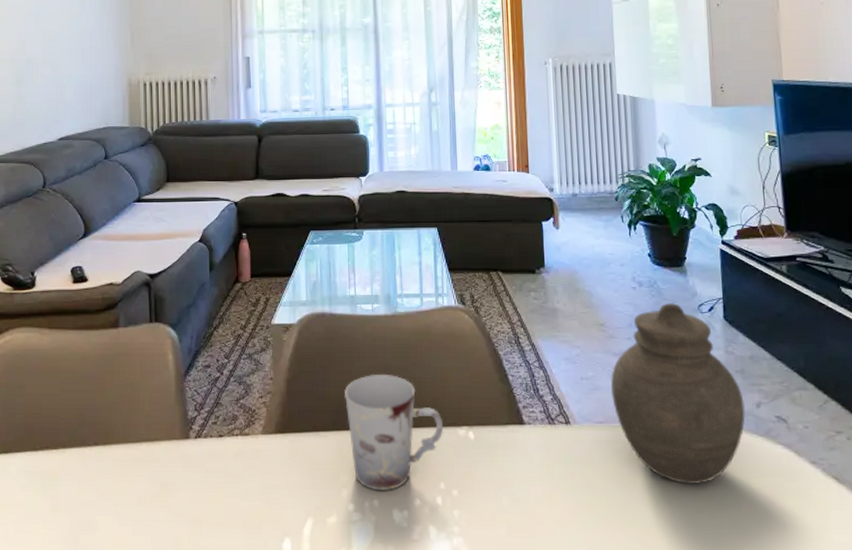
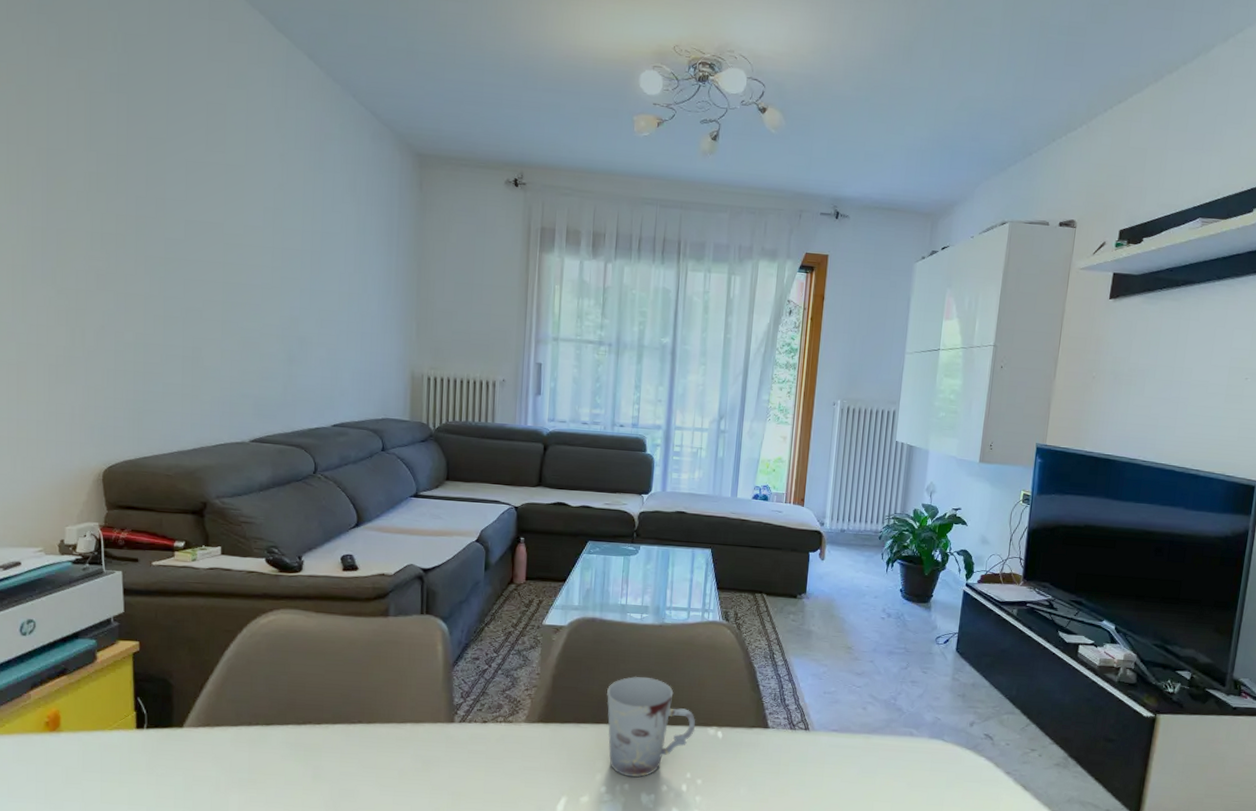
jar: present [611,302,745,484] -> none [848,633,961,785]

